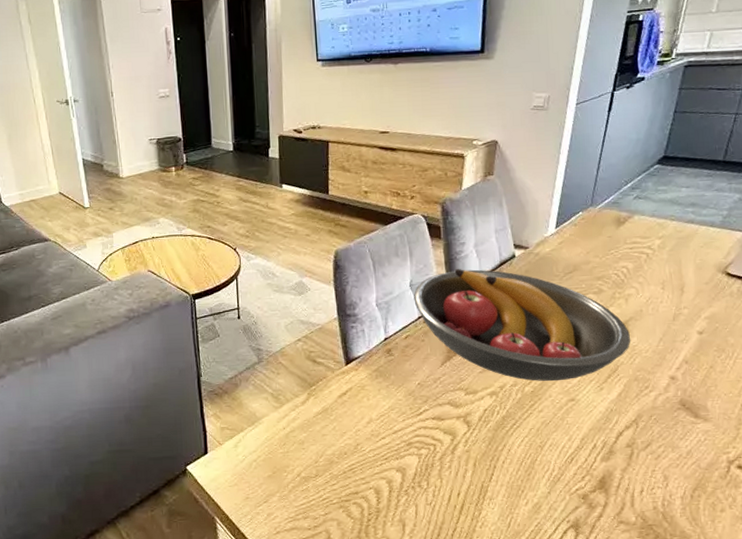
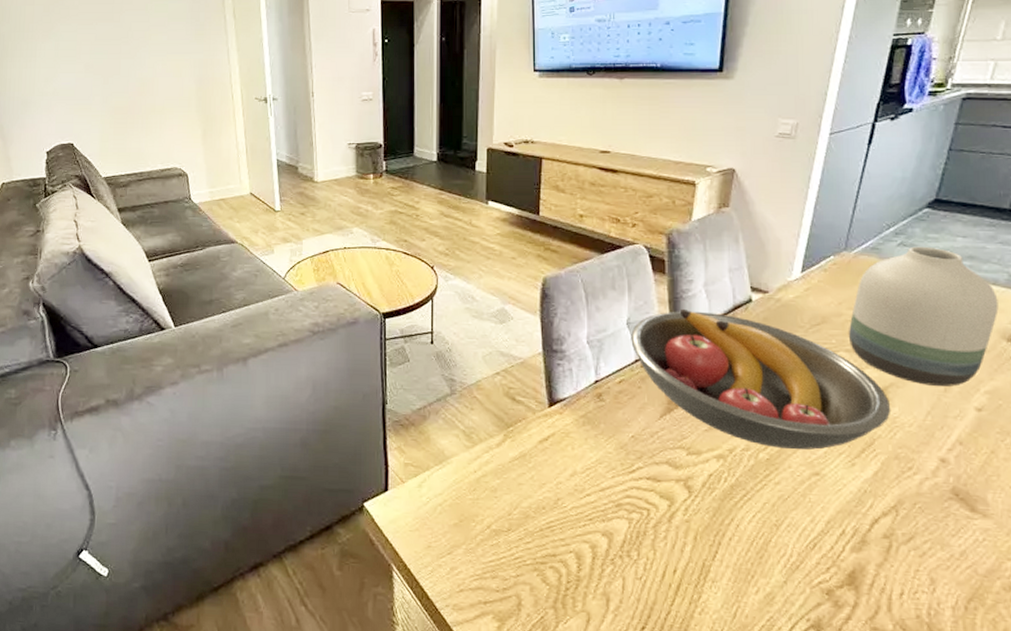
vase: none [595,198,715,317] -> present [848,246,999,386]

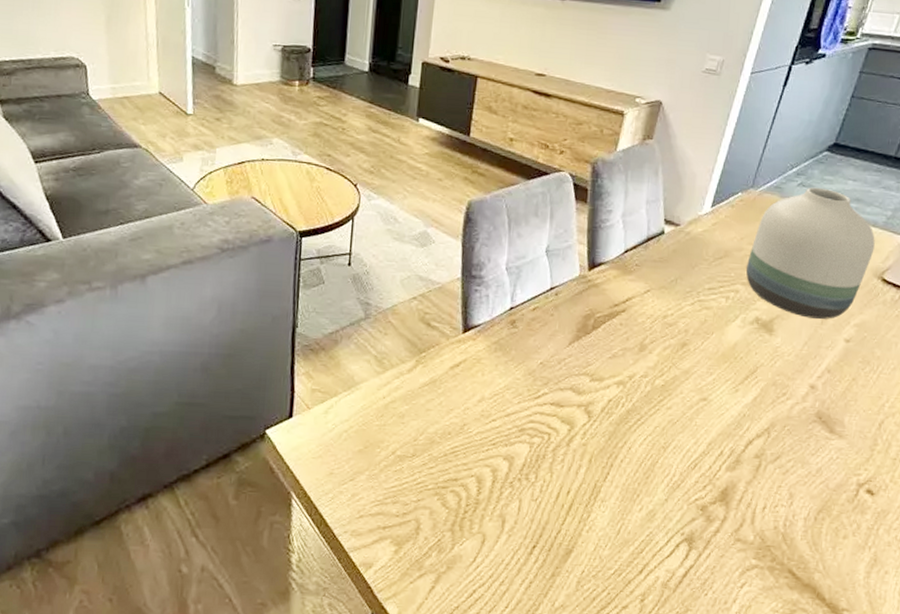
fruit bowl: present [631,308,891,450] -> none [548,238,775,377]

